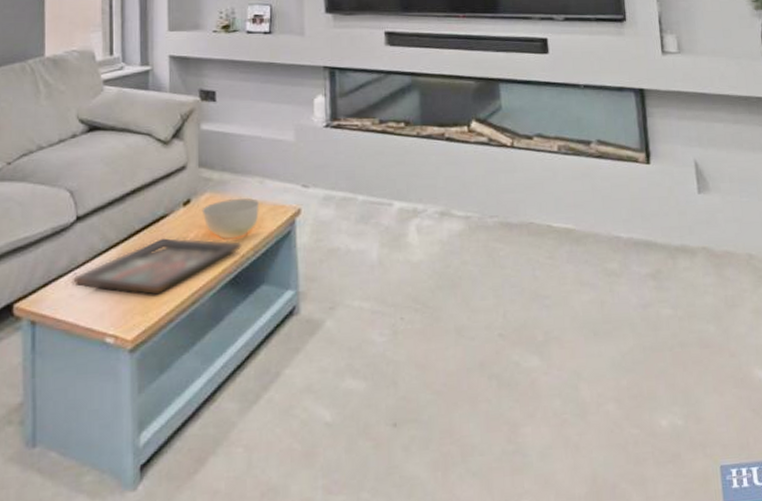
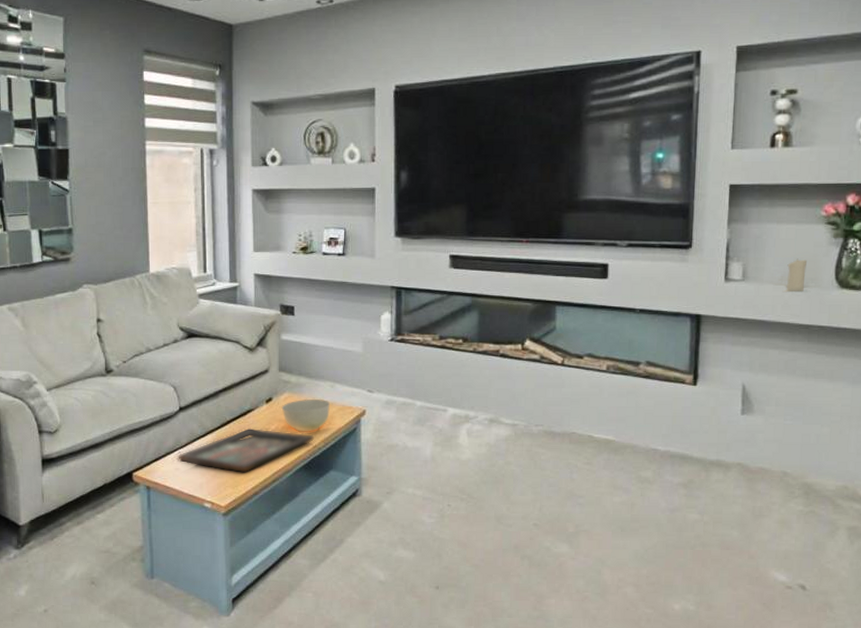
candle: none [717,30,737,65] -> present [782,258,808,293]

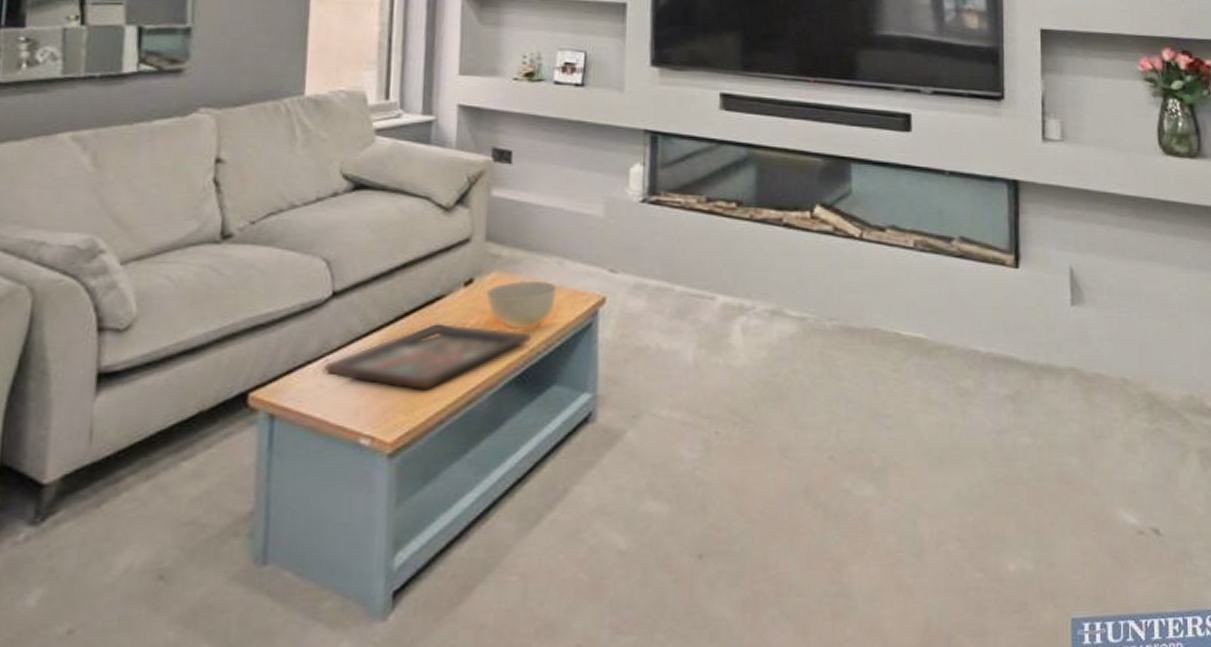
candle: present [782,258,808,293] -> none [1104,118,1129,158]

